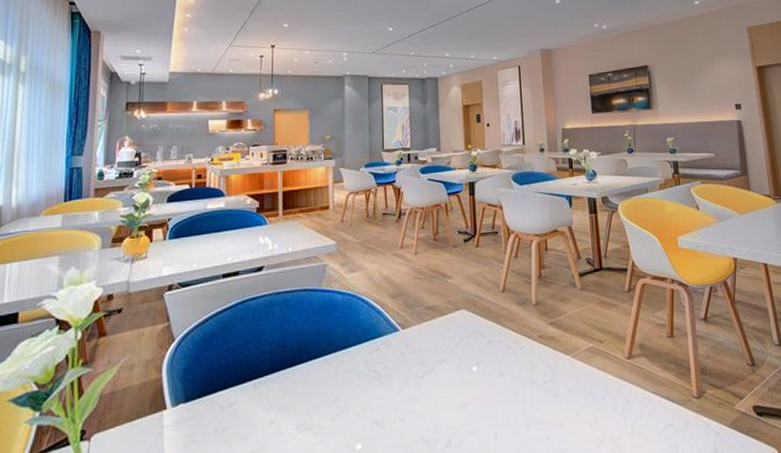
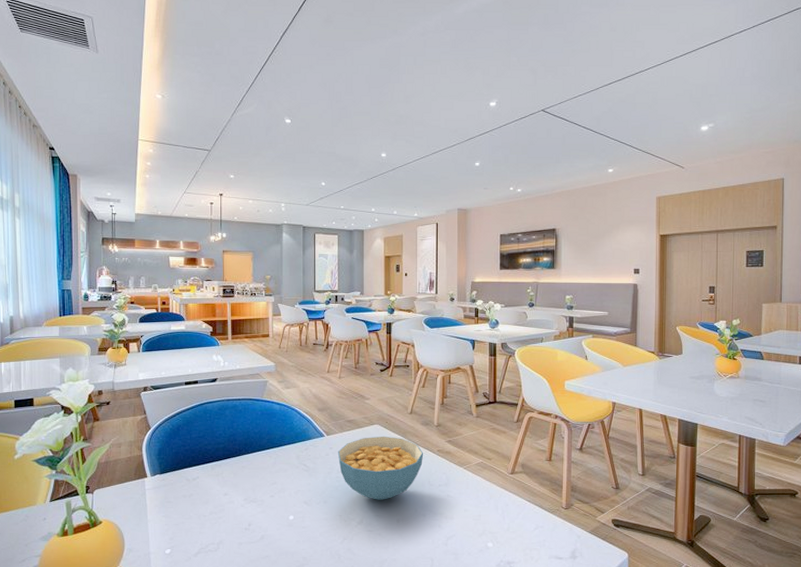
cereal bowl: none [416,323,522,411] -> present [337,436,424,500]

